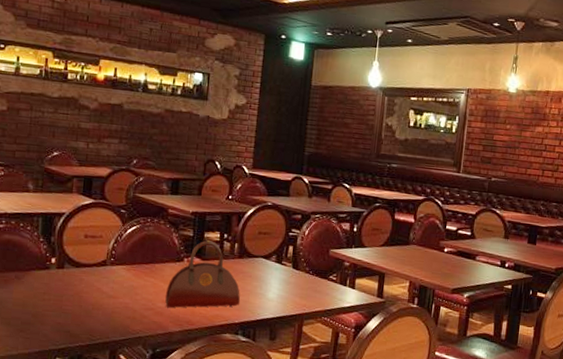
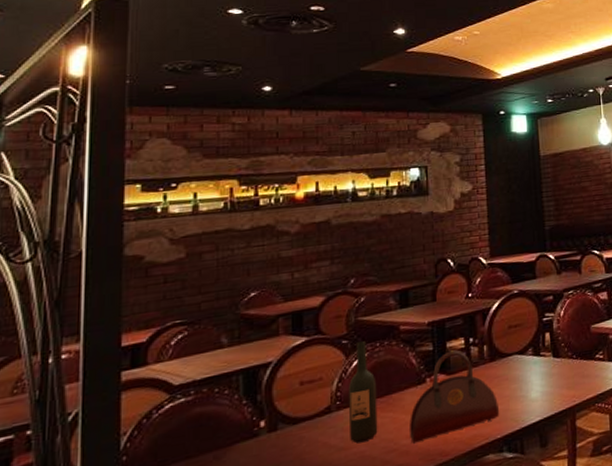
wine bottle: none [118,214,144,296] -> present [348,341,378,443]

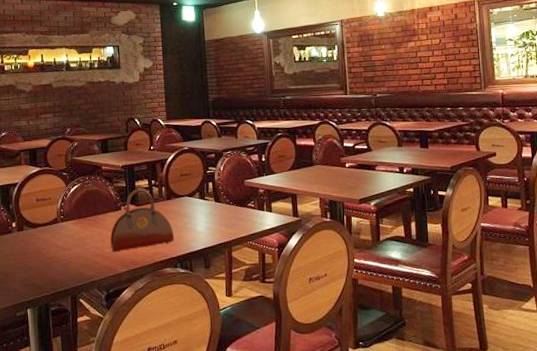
wine bottle: present [348,341,378,443] -> none [68,175,89,247]

